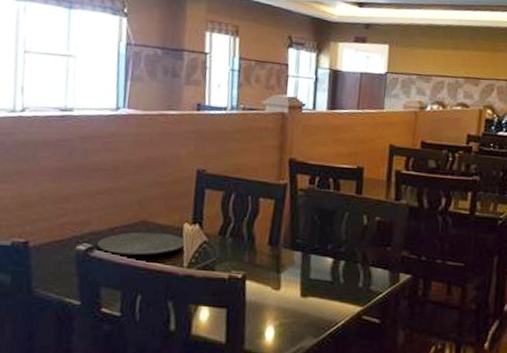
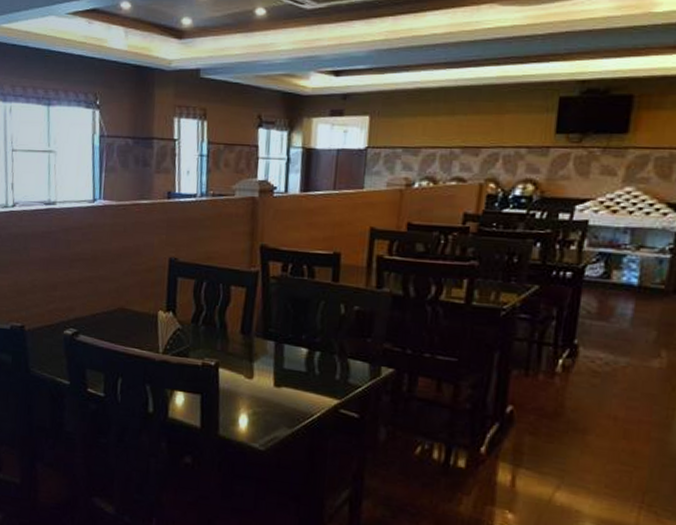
plate: present [97,232,186,256] -> none [82,318,161,341]

